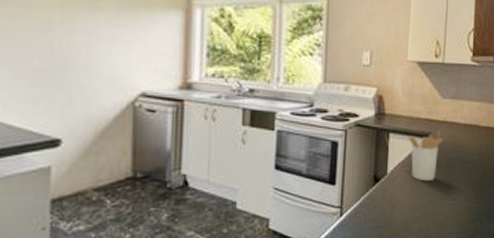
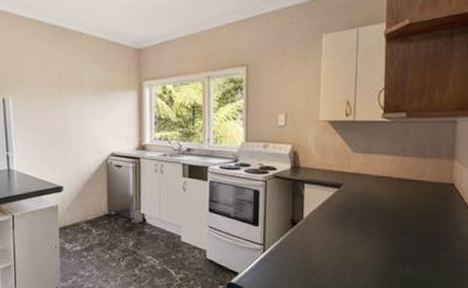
utensil holder: present [408,130,443,182] -> none [322,181,355,227]

